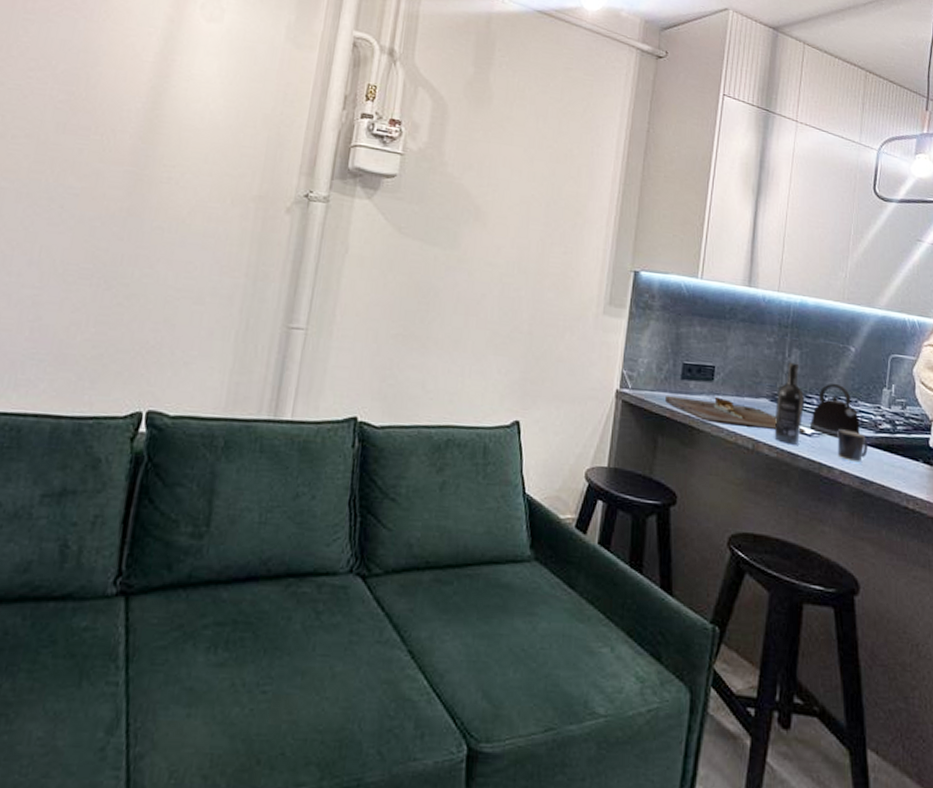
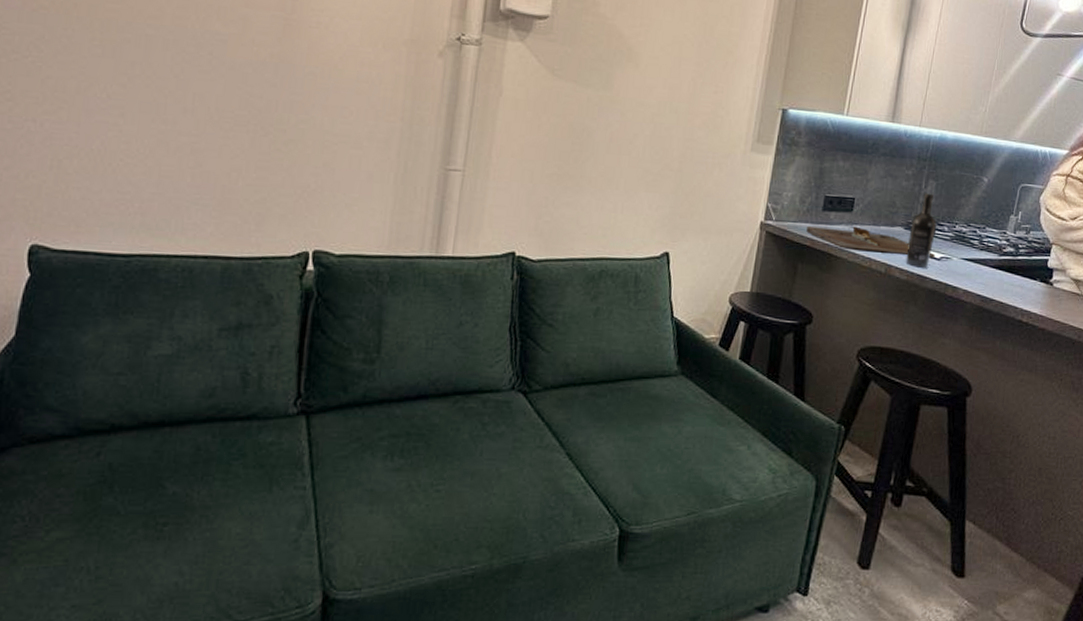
kettle: present [809,383,860,438] -> none [939,211,986,261]
mug: present [837,429,868,464] -> none [962,253,991,284]

